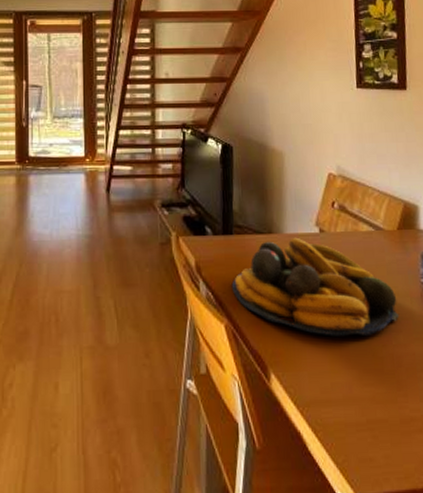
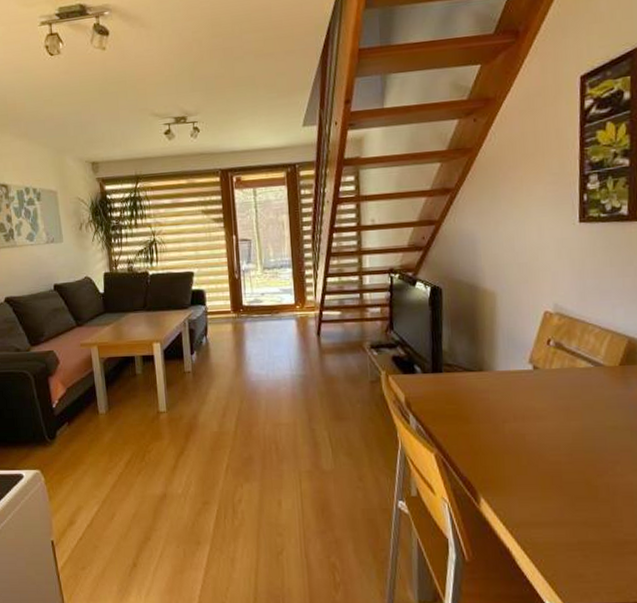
fruit bowl: present [231,237,400,337] -> none [441,374,618,467]

